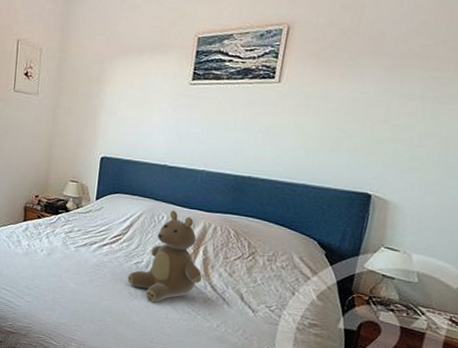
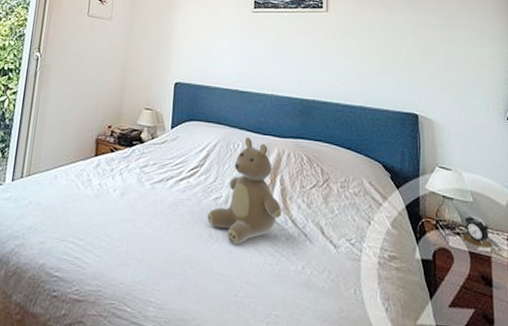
alarm clock: none [396,294,430,326] -> present [462,215,492,248]

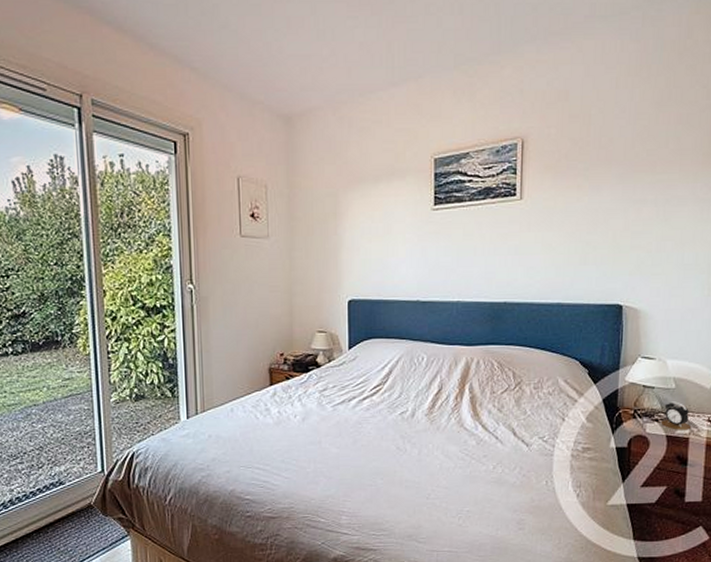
teddy bear: present [207,137,282,245] -> none [394,348,472,454]

